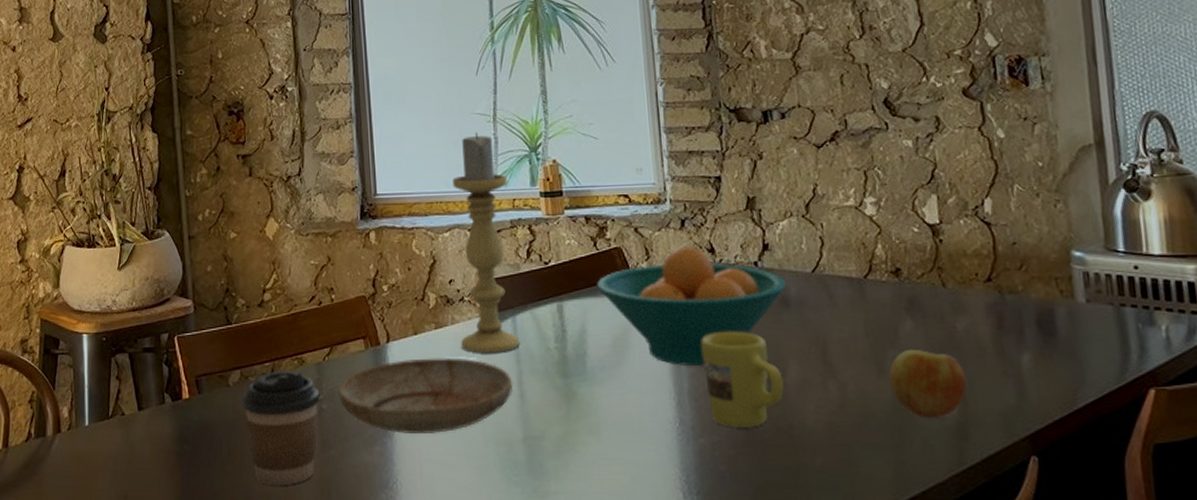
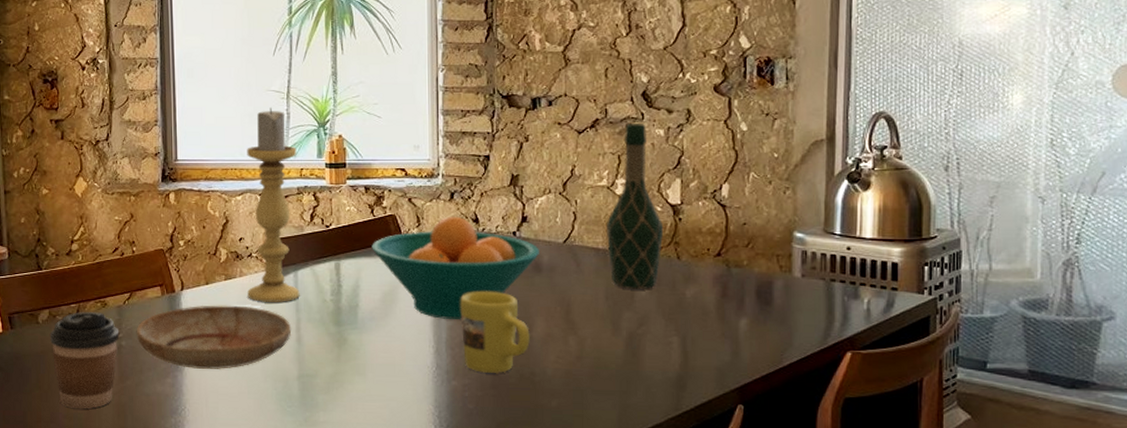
wine bottle: none [858,134,924,323] -> present [607,124,664,289]
apple: present [888,348,967,417] -> none [622,311,690,370]

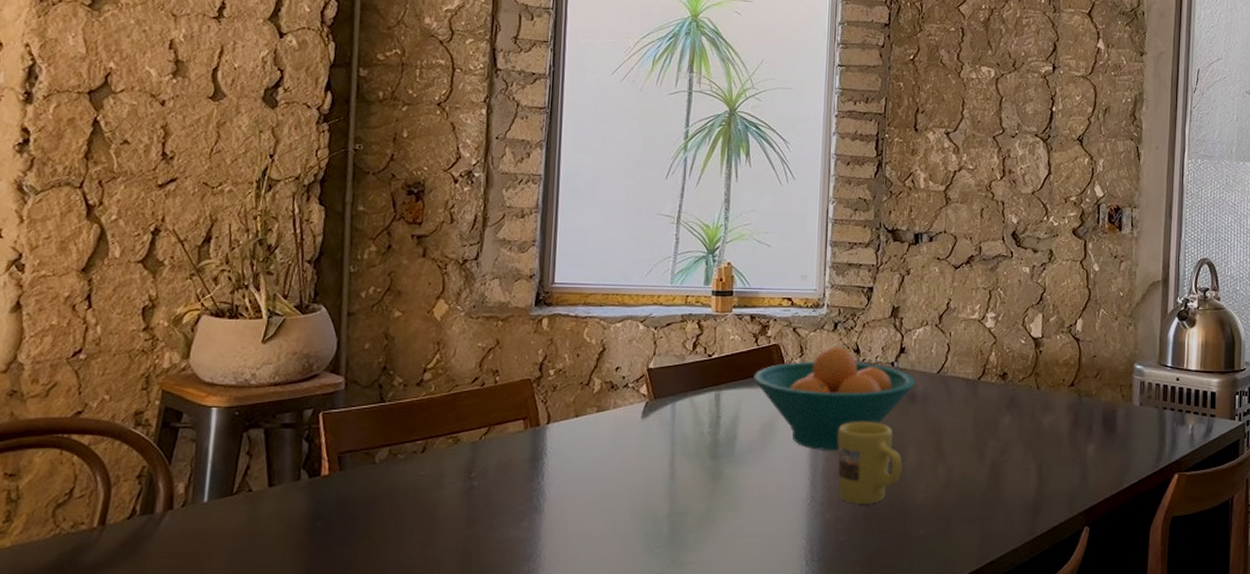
coffee cup: present [49,312,120,409] -> none [387,449,472,560]
ceramic bowl: present [136,305,292,369] -> none [491,439,665,510]
candle holder: present [247,107,300,302] -> none [620,232,684,435]
wine bottle: present [607,124,664,289] -> none [976,261,1027,418]

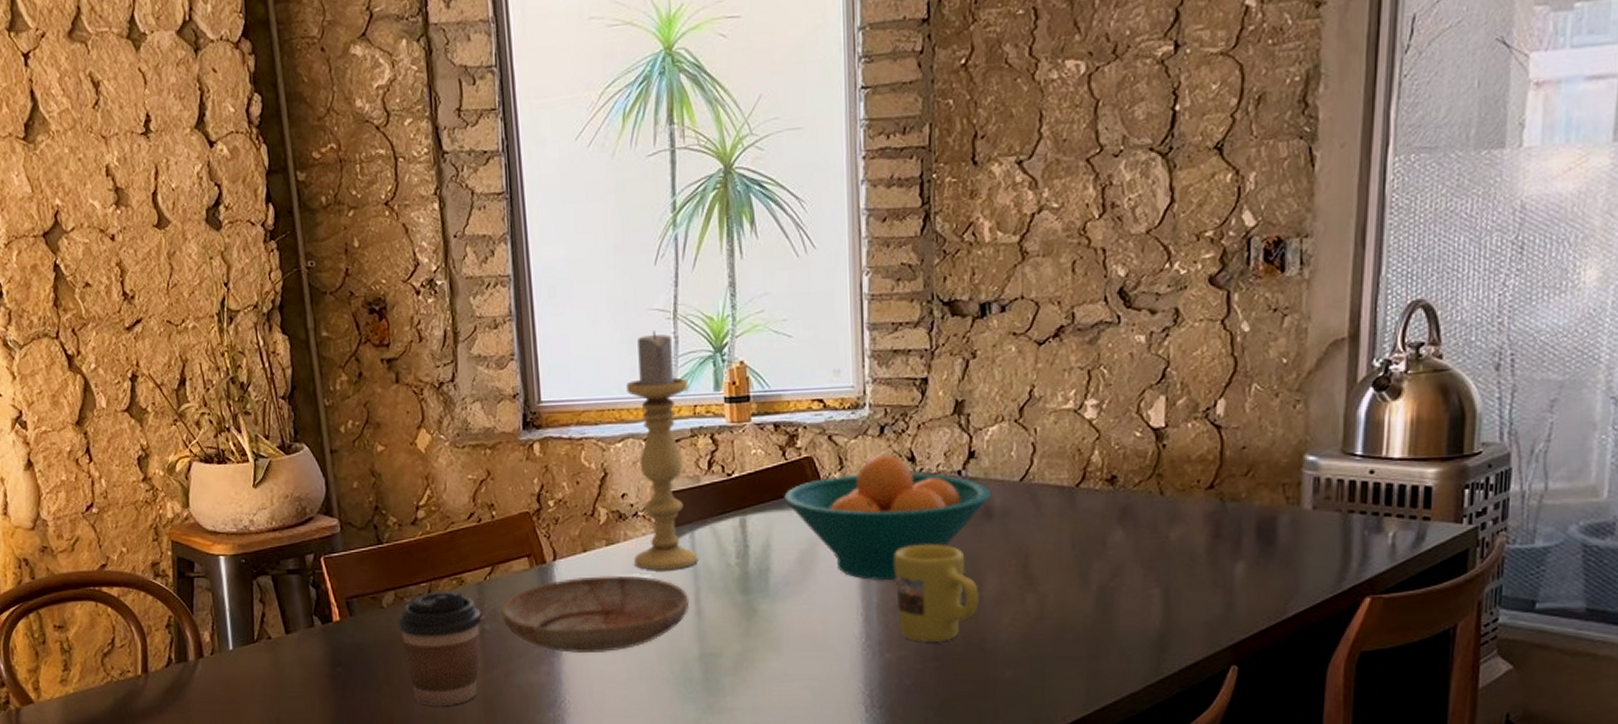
coffee cup: none [387,449,472,560] -> present [397,591,482,705]
ceramic bowl: none [491,439,665,510] -> present [501,575,690,653]
candle holder: none [620,232,684,435] -> present [626,331,698,570]

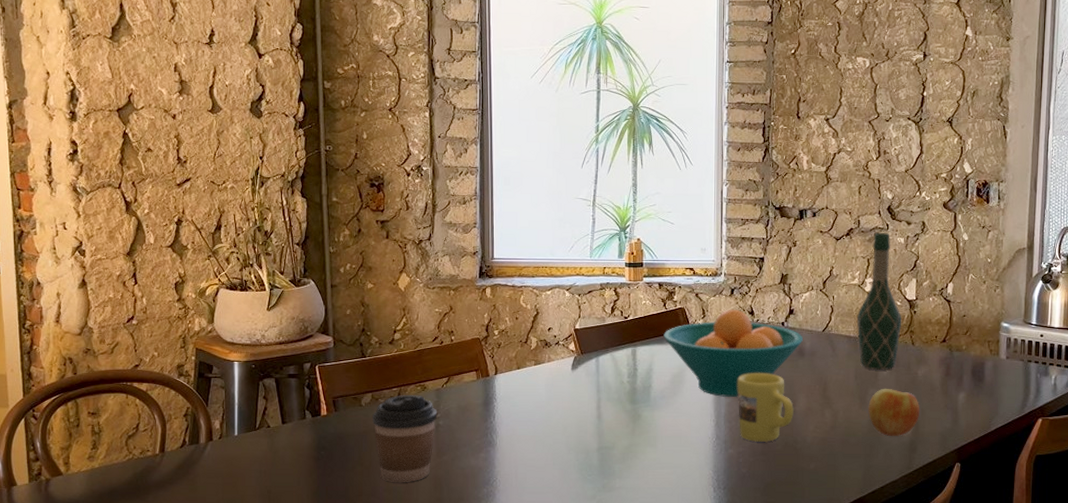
ceramic bowl: present [501,575,690,653] -> none [453,387,593,444]
candle holder: present [626,331,698,570] -> none [554,213,601,384]
wine bottle: none [1073,329,1144,534] -> present [857,233,902,370]
apple: none [1091,559,1174,629] -> present [867,388,920,436]

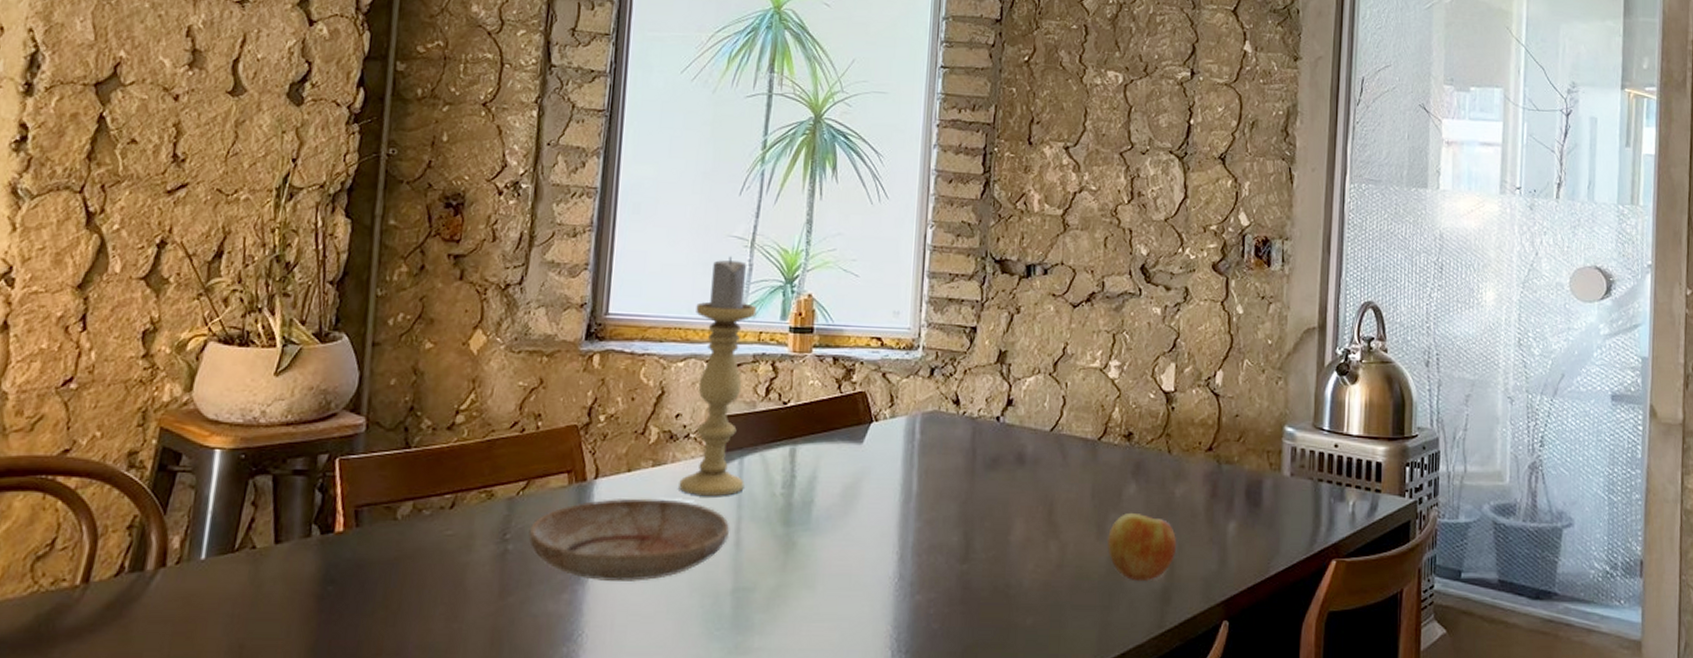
coffee cup: present [372,395,438,482] -> none [409,505,507,635]
ceramic bowl: none [453,387,593,444] -> present [528,498,730,581]
candle holder: none [554,213,601,384] -> present [679,256,757,496]
fruit bowl: present [663,309,804,397] -> none [835,396,1025,519]
mug: present [737,372,795,443] -> none [931,485,1009,587]
wine bottle: present [857,233,902,370] -> none [1096,299,1156,487]

